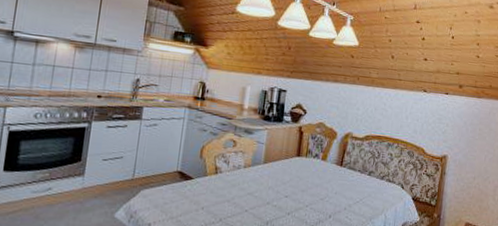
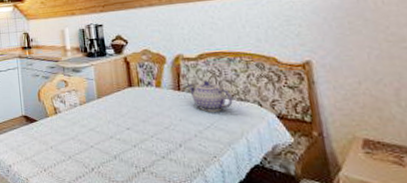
teapot: none [349,160,383,189] -> present [188,80,233,112]

